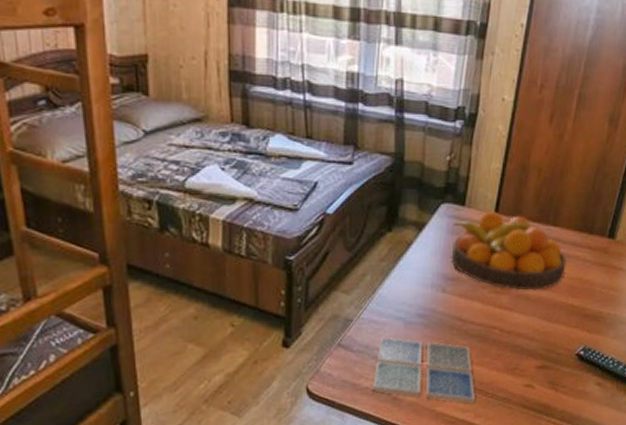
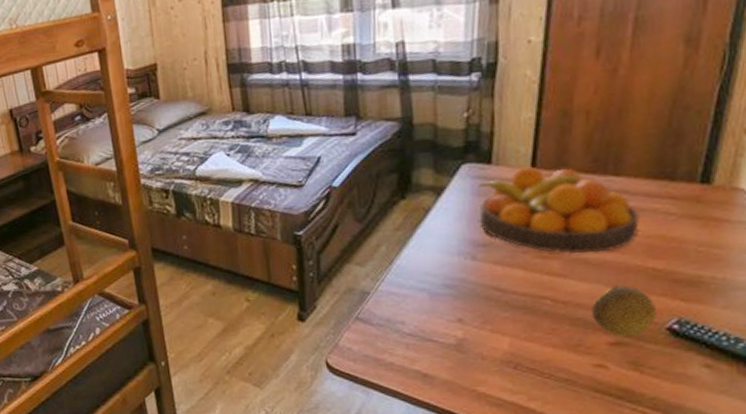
drink coaster: present [373,336,475,403] -> none [398,309,526,384]
fruit: none [527,318,571,360] -> present [592,285,657,336]

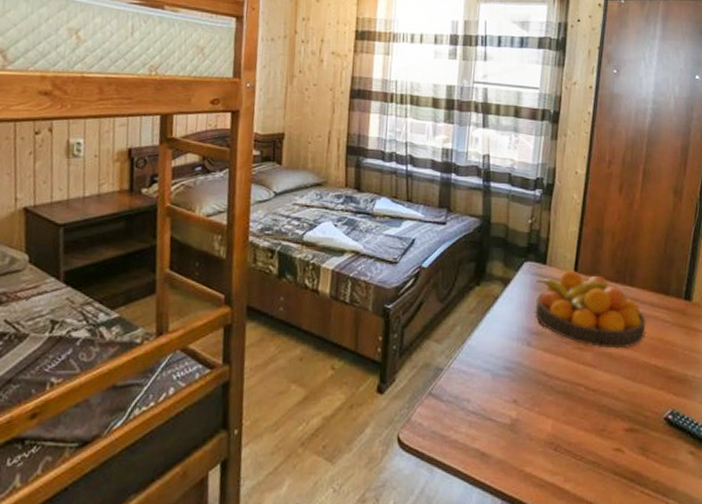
fruit: present [592,285,657,336] -> none [613,378,658,423]

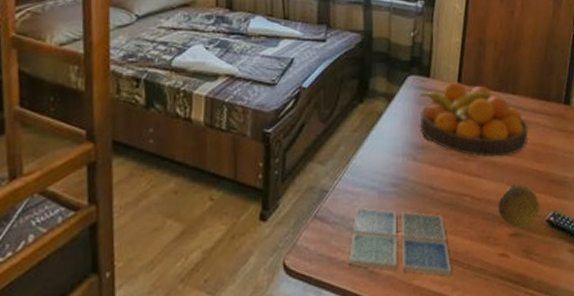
drink coaster: none [461,388,563,465] -> present [349,207,451,276]
fruit: none [613,378,658,423] -> present [498,184,540,228]

